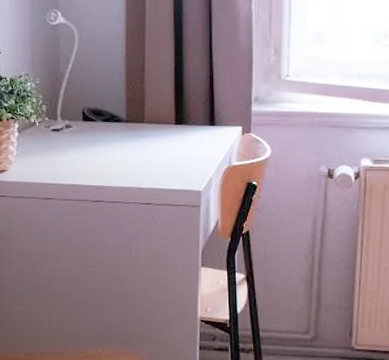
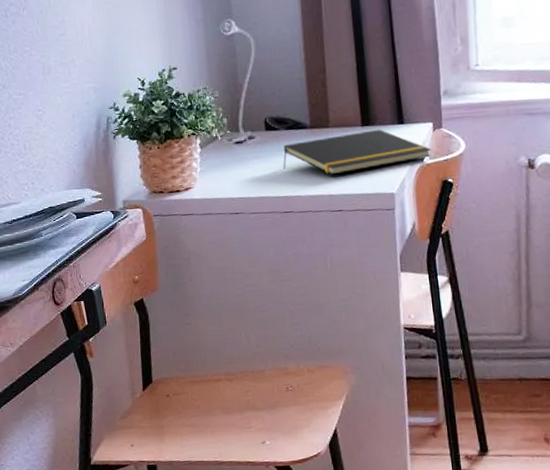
notepad: none [96,129,240,169] -> present [283,129,432,175]

